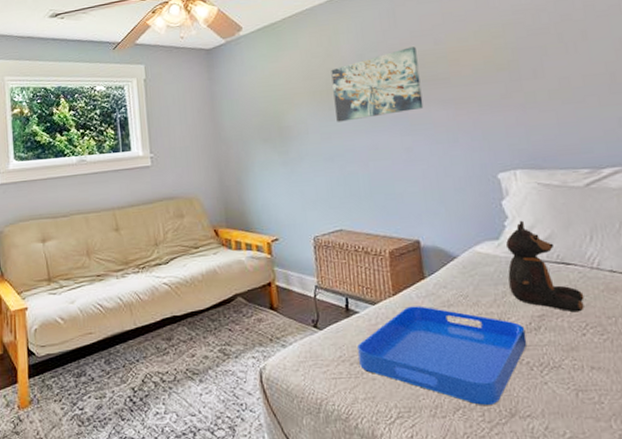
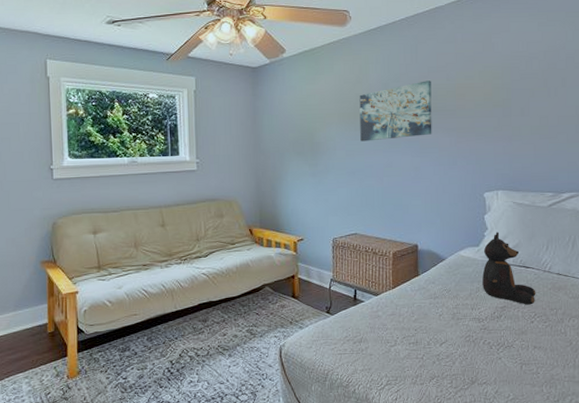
serving tray: present [357,306,527,405] -> none [361,297,490,375]

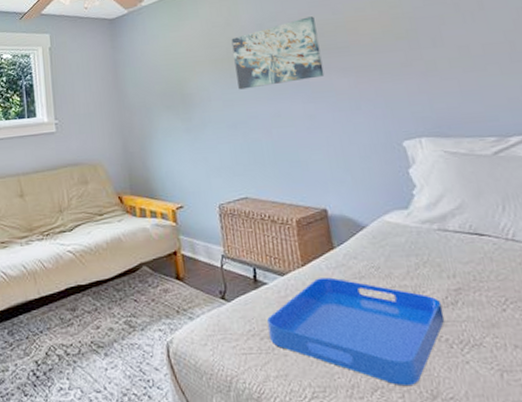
serving tray: none [361,297,490,375] -> present [267,277,445,385]
teddy bear: present [482,231,536,305] -> none [416,189,502,287]

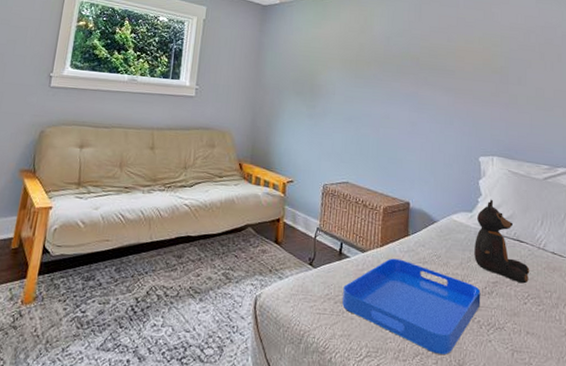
wall art: present [231,16,325,90] -> none [360,39,433,92]
teddy bear: none [416,189,502,287] -> present [474,199,530,284]

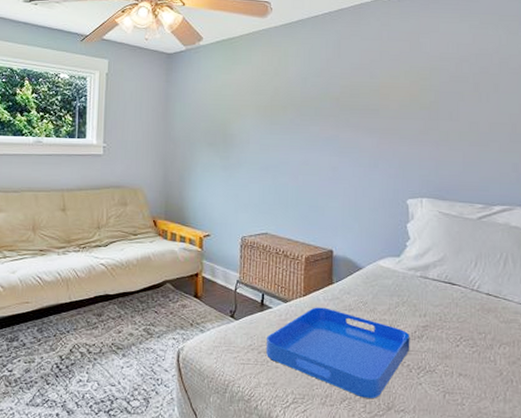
teddy bear: present [474,199,530,284] -> none [403,242,463,327]

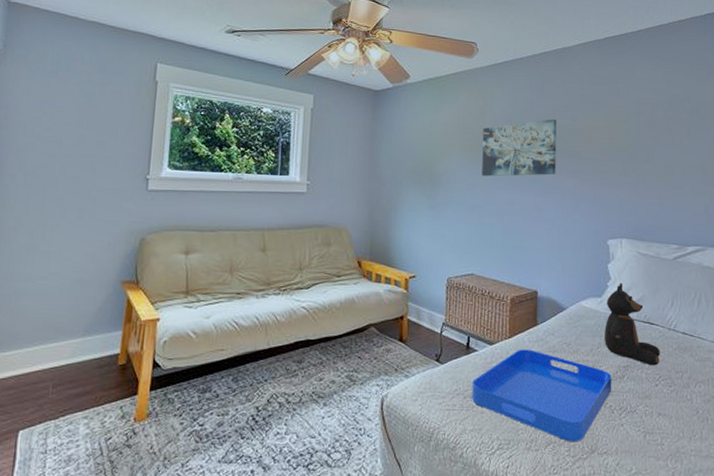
wall art: none [276,77,354,137] -> present [482,119,556,177]
teddy bear: none [403,242,463,327] -> present [605,282,661,366]

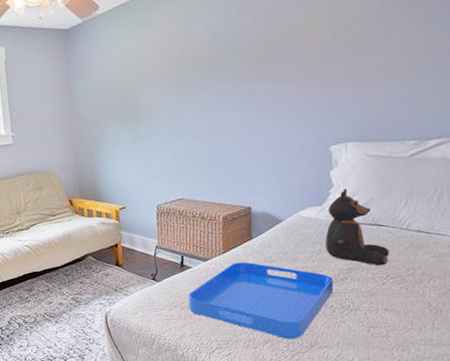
wall art: present [482,119,556,177] -> none [183,22,269,100]

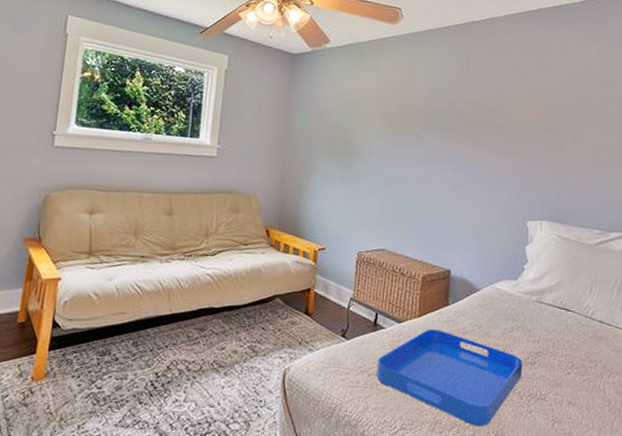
teddy bear: present [326,188,390,266] -> none [517,266,575,354]

